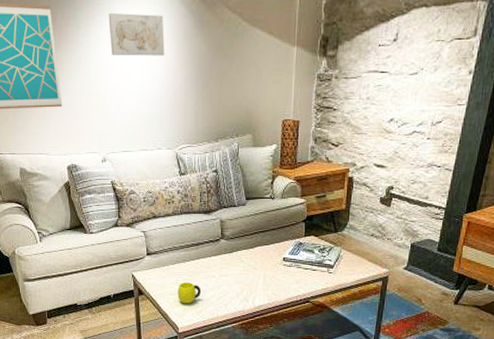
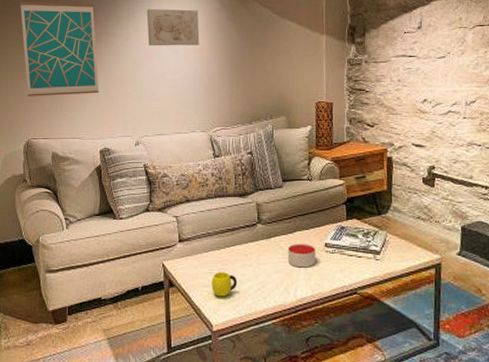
candle: none [249,257,275,279] -> present [288,243,316,268]

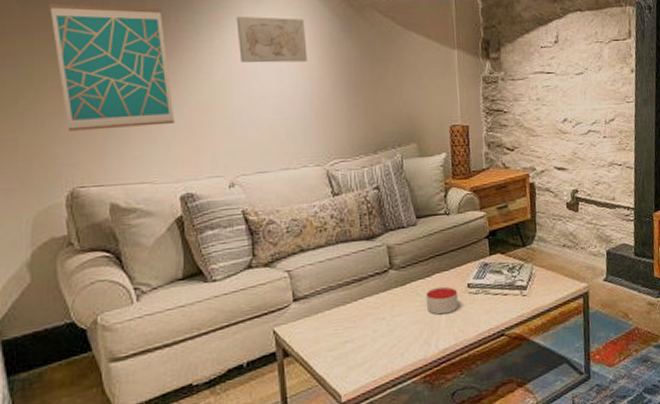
cup: present [212,272,237,297] -> none [337,330,368,361]

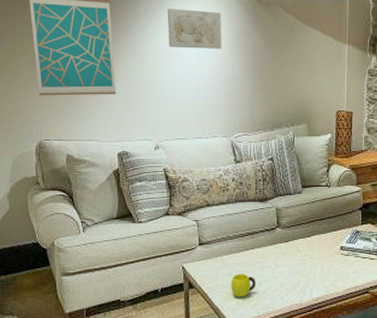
cup: none [337,330,368,361] -> present [231,274,255,297]
candle: present [426,286,458,315] -> none [306,246,332,269]

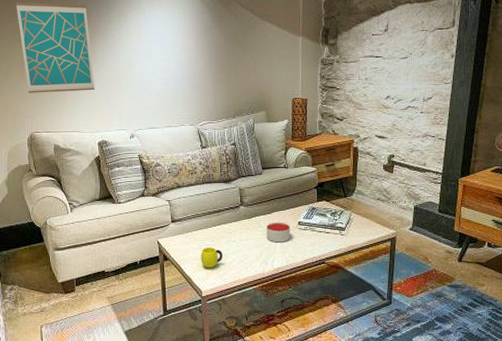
wall art: present [167,8,222,49] -> none [137,10,187,46]
candle: none [306,246,332,269] -> present [267,222,291,243]

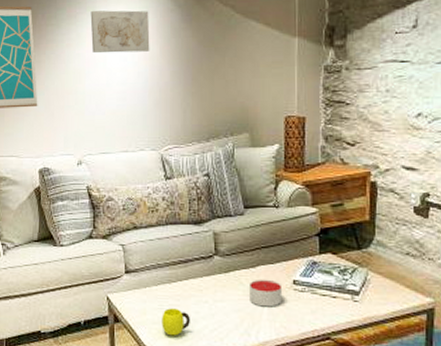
wall art: none [137,10,187,46] -> present [90,10,150,53]

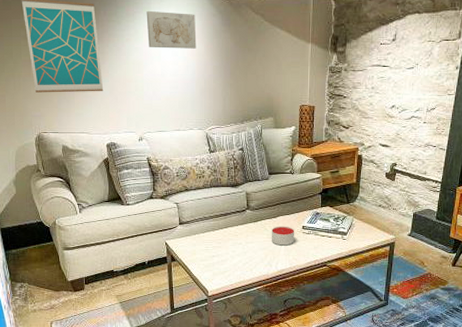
cup: present [162,308,190,336] -> none [207,249,228,269]

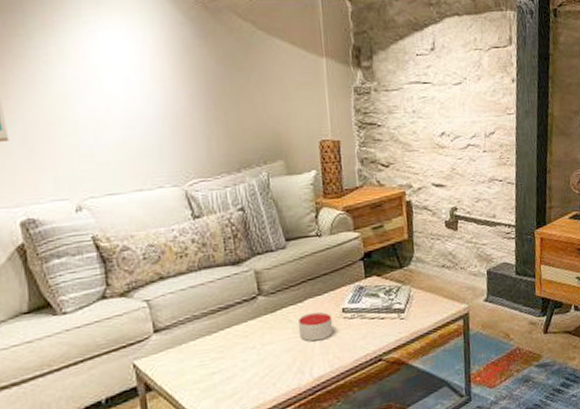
wall art: present [146,10,197,49] -> none [74,19,159,73]

